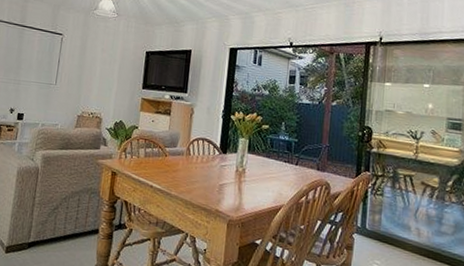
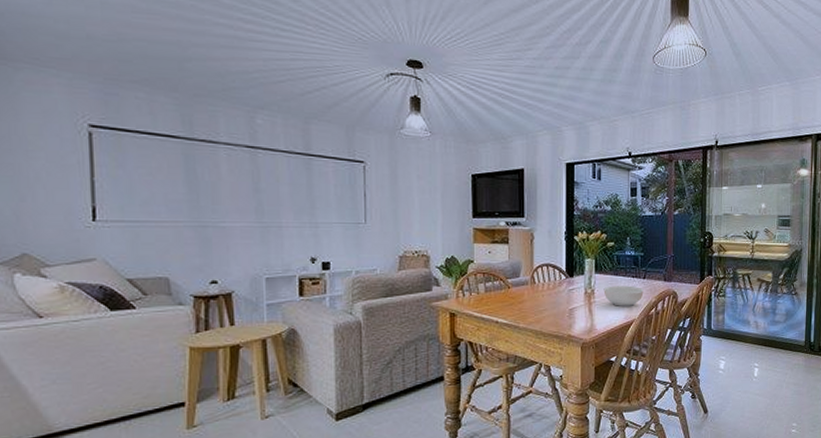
bowl: none [254,167,295,191] -> present [603,285,644,306]

